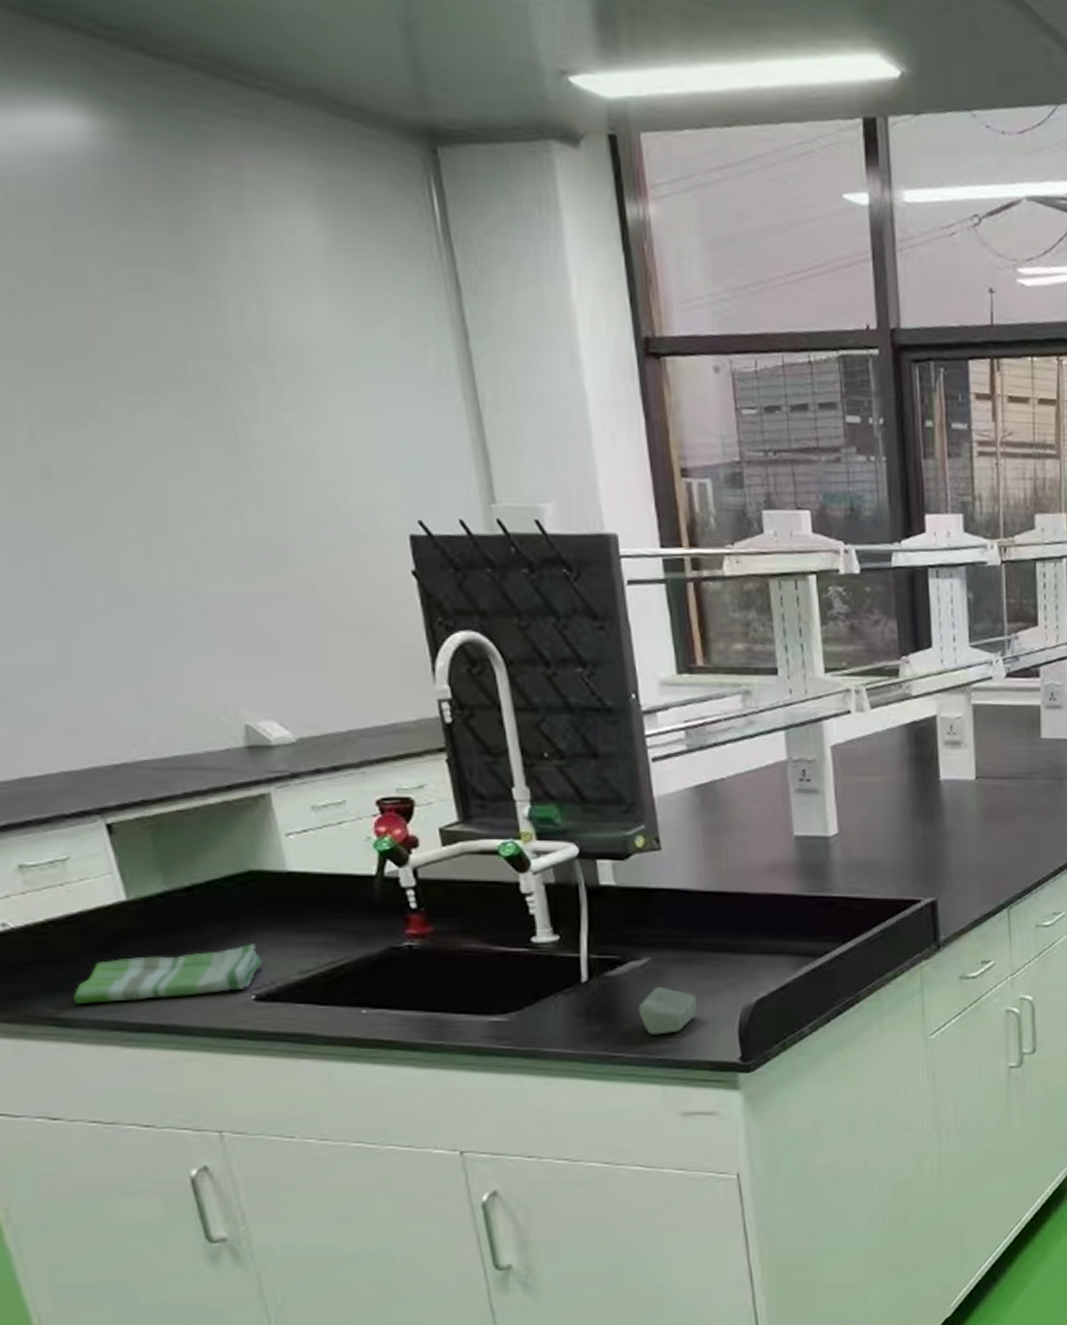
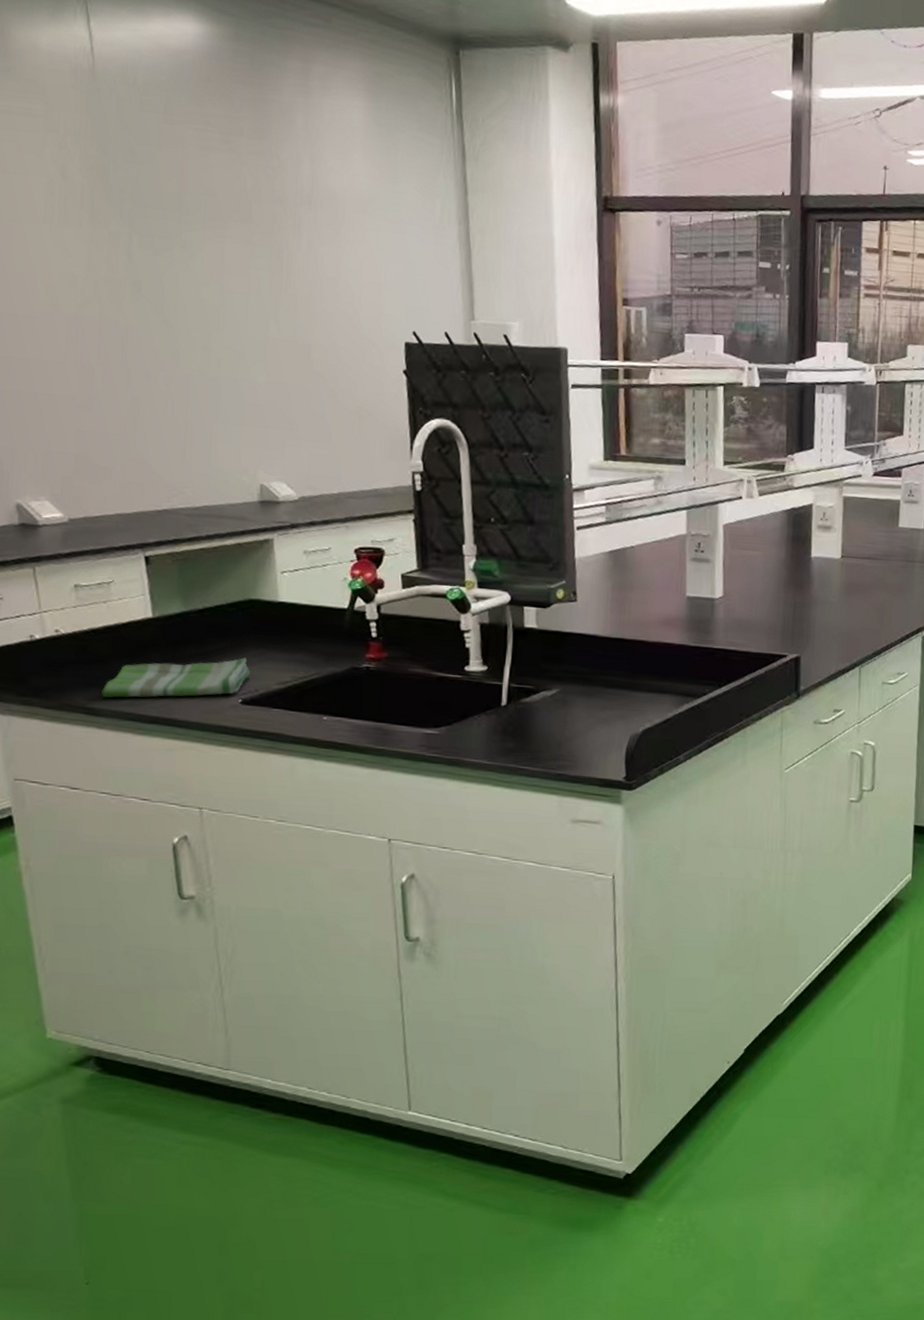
soap bar: present [638,986,697,1035] -> none [545,713,593,753]

